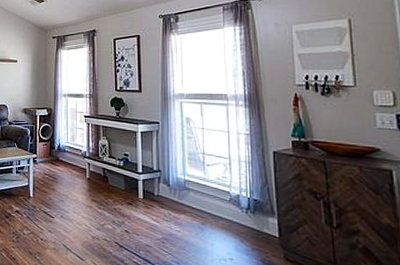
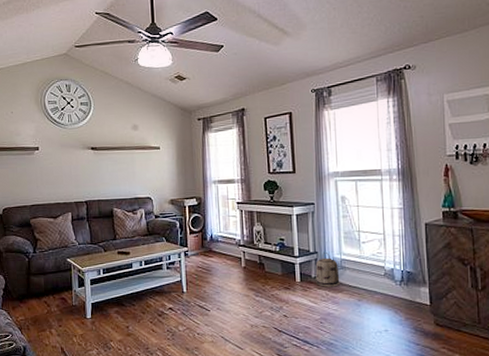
basket: none [158,171,183,207] -> present [315,251,340,287]

